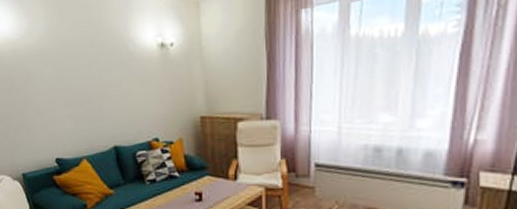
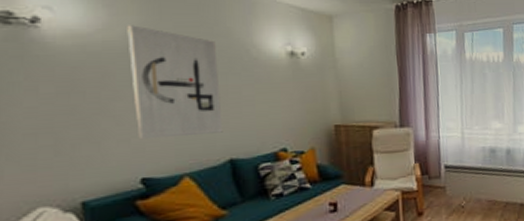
wall art: none [40,29,109,127] -> present [127,25,223,140]

